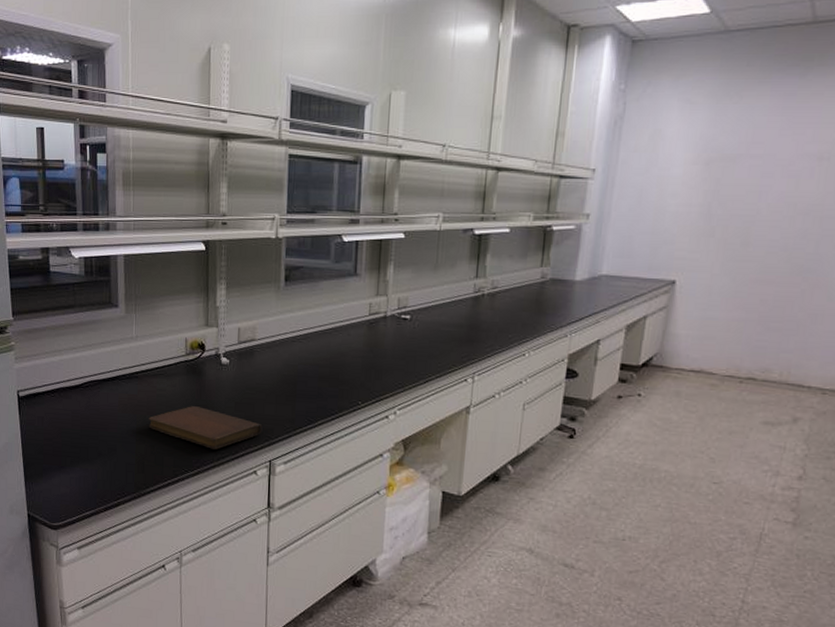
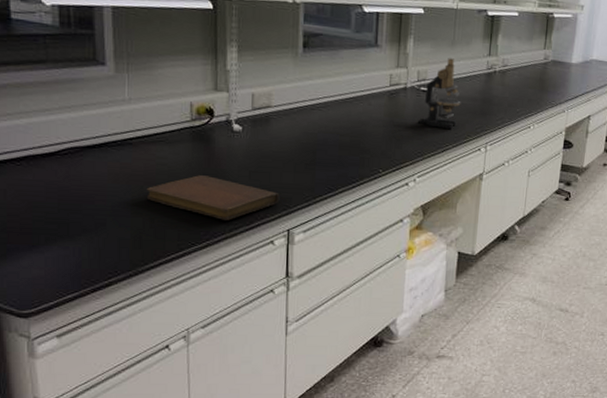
microscope: none [398,283,445,358] -> present [417,58,461,129]

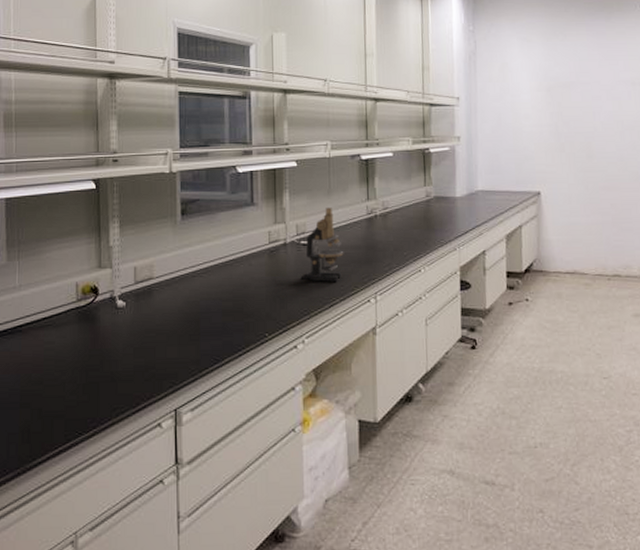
notebook: present [146,175,280,220] -> none [34,357,165,404]

